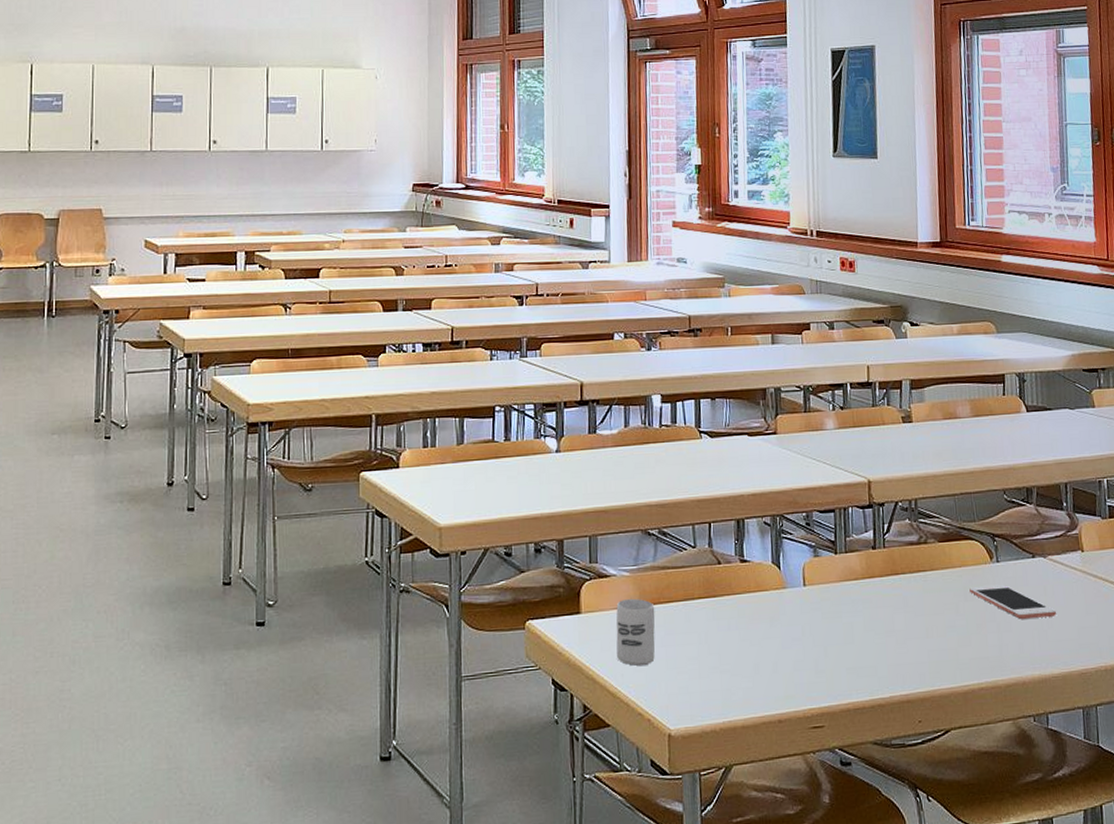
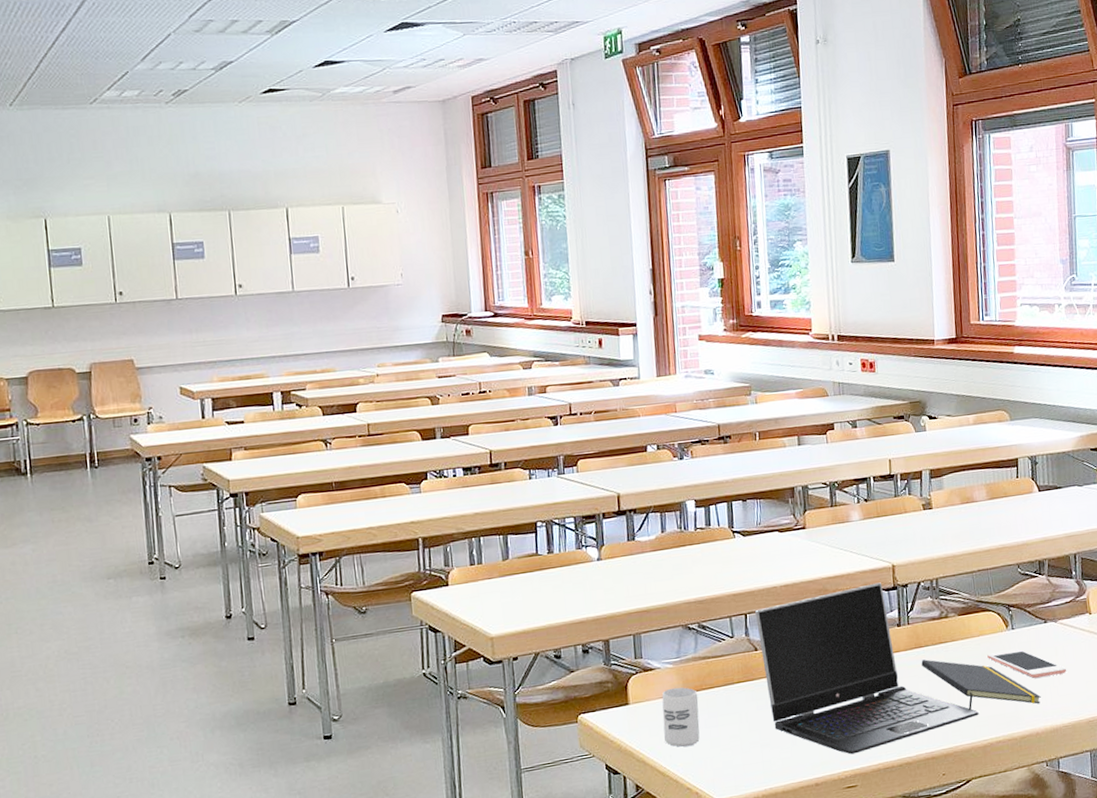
laptop computer: none [720,499,960,690] -> present [755,582,979,755]
notepad: none [897,588,1028,650] -> present [921,659,1041,710]

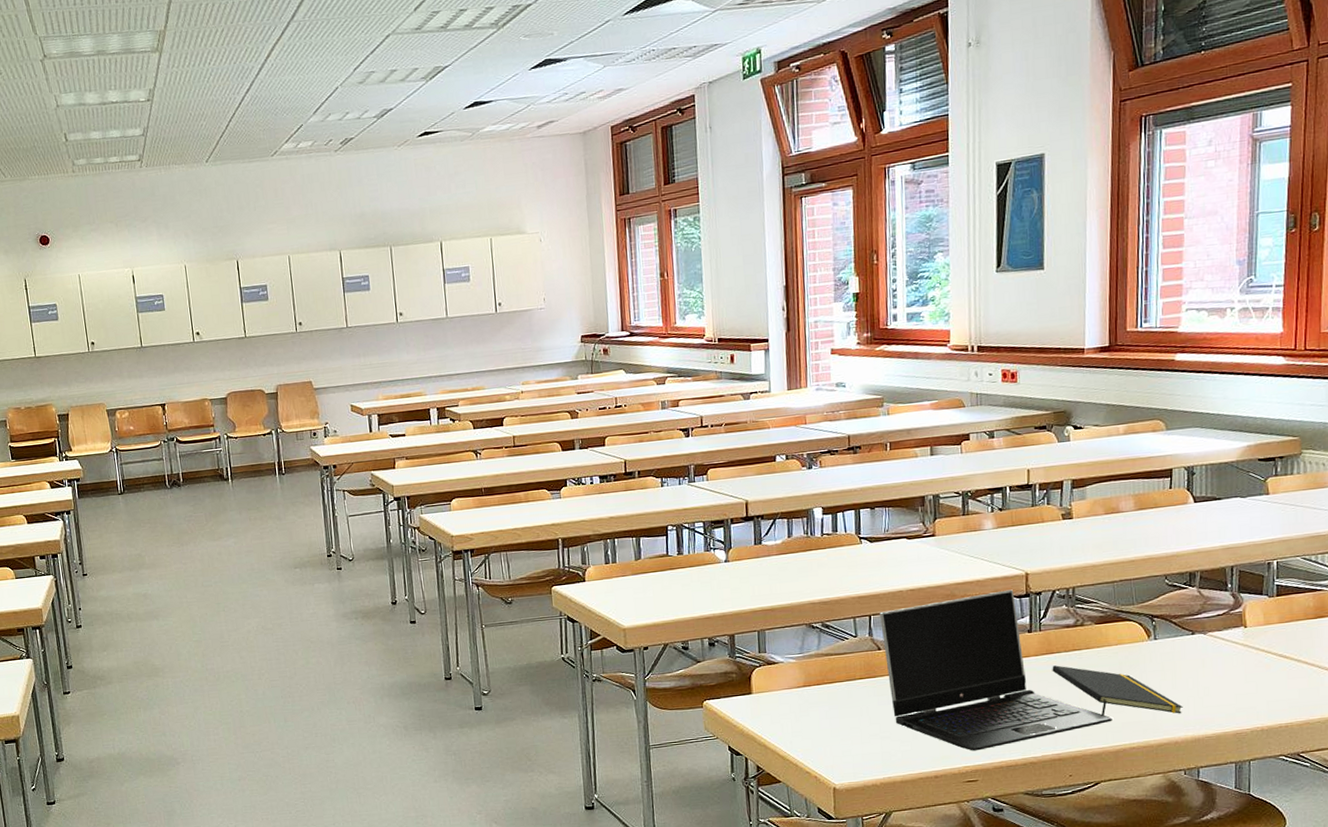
cup: present [661,687,700,747] -> none [784,680,821,735]
cell phone: present [987,649,1067,678] -> none [1125,659,1215,688]

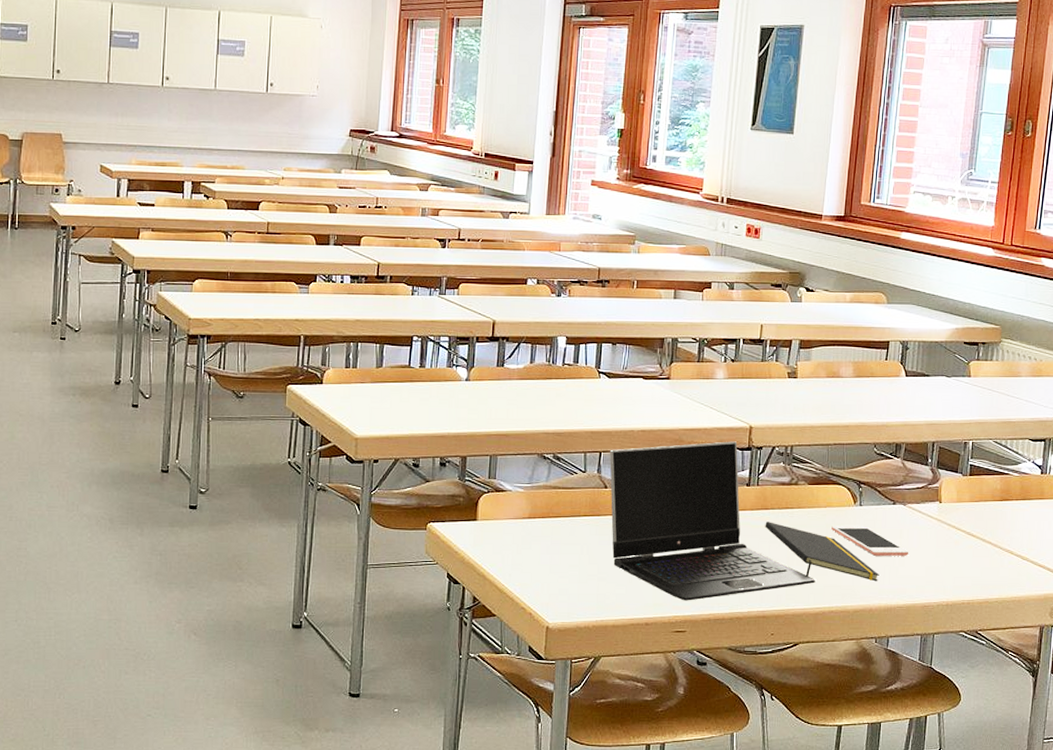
cell phone: none [1125,659,1215,688] -> present [831,525,909,556]

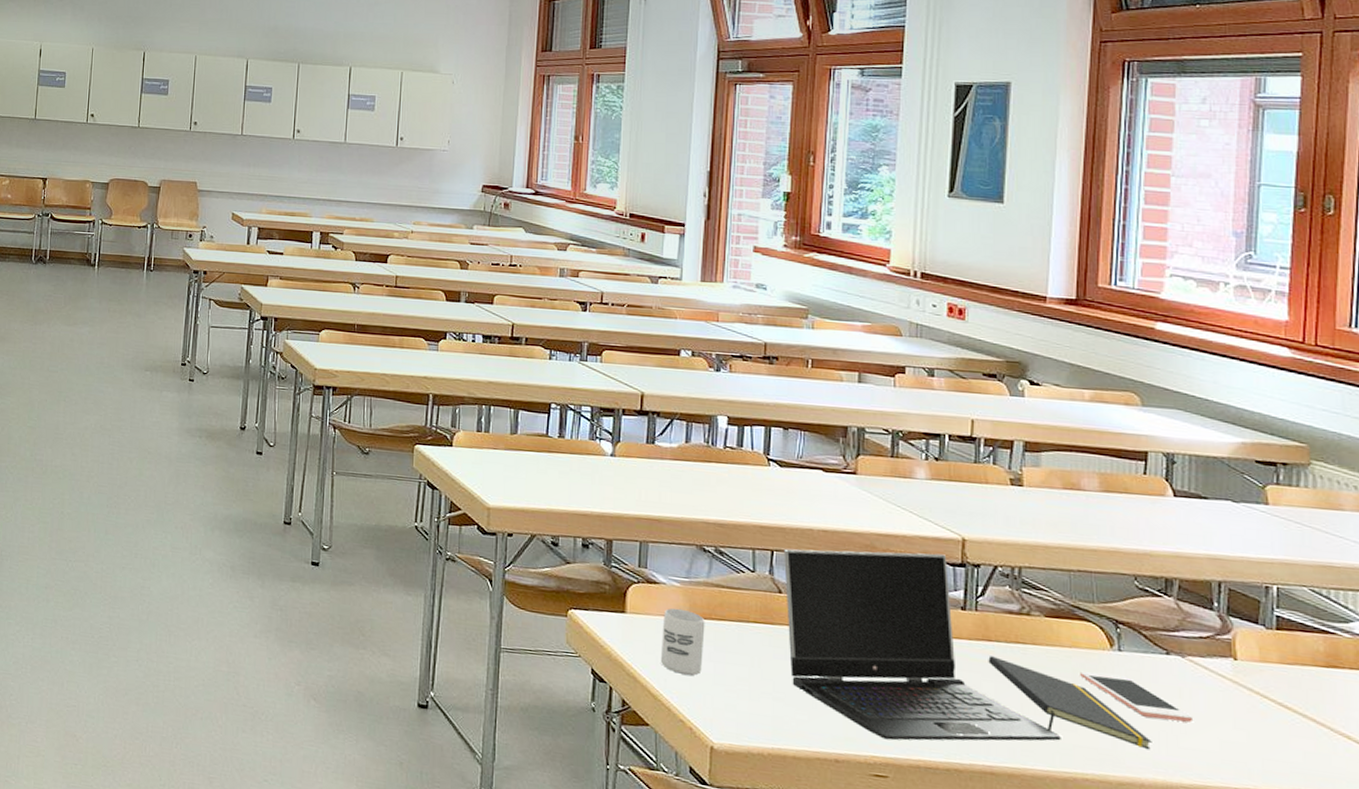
cup: none [507,511,544,569] -> present [661,607,705,676]

